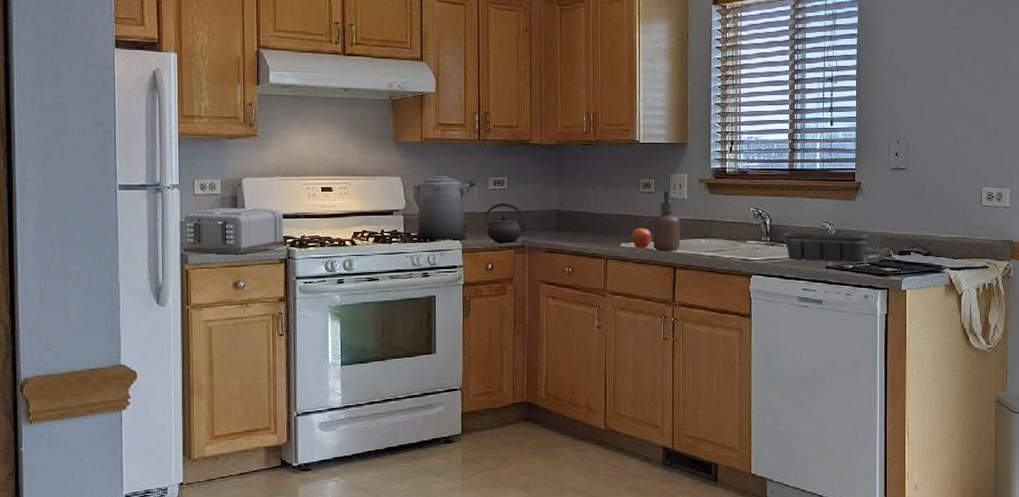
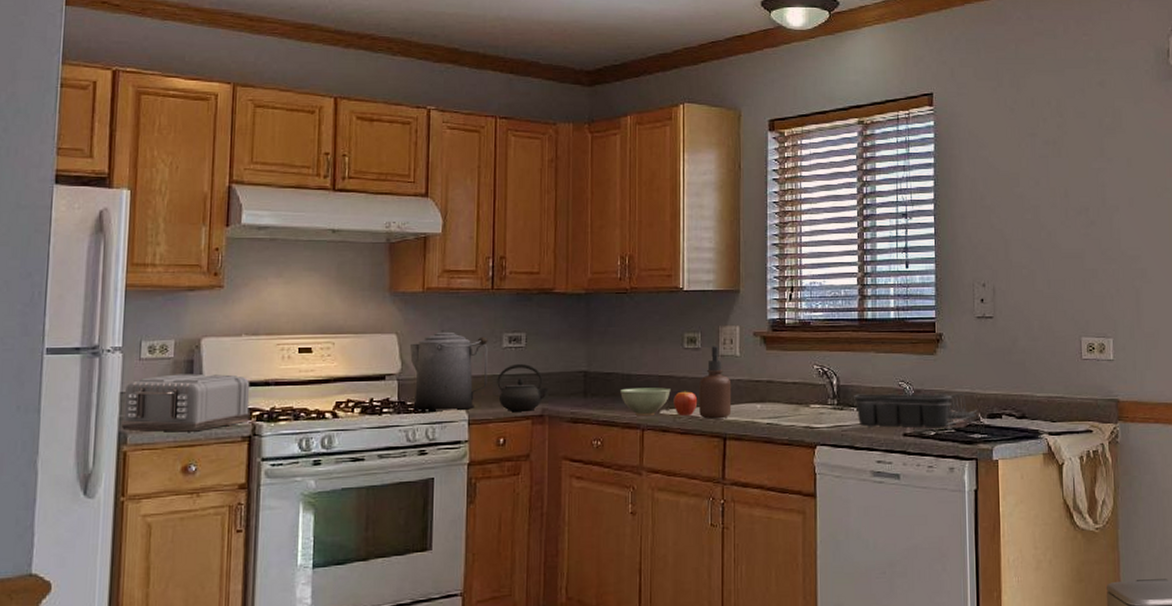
bowl: none [587,224,629,248] -> present [620,387,671,417]

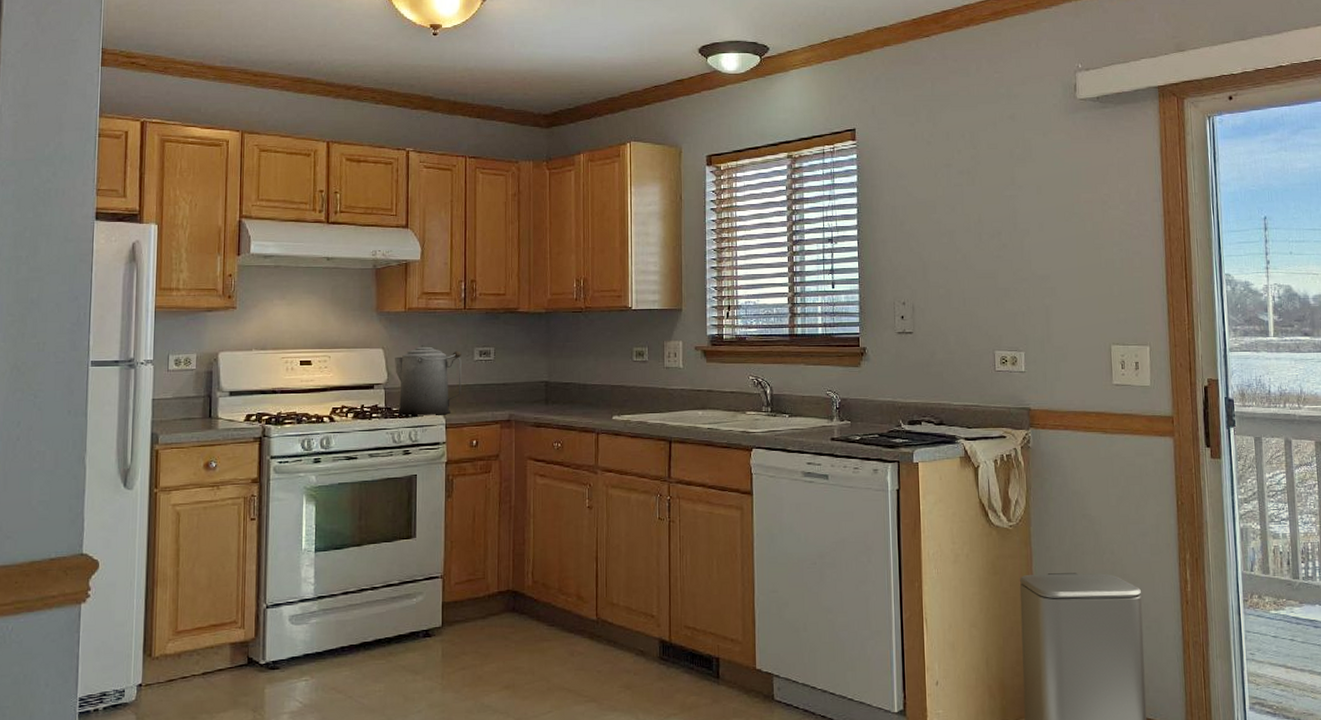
toaster: present [120,373,251,432] -> none [153,383,261,434]
kettle: present [497,363,550,412] -> none [470,374,516,417]
bowl: present [620,387,671,417] -> none [577,396,622,422]
fruit: present [674,390,698,417] -> none [624,398,646,422]
soap dispenser: present [699,346,732,419] -> none [647,359,676,424]
dish rack: present [854,392,978,430] -> none [786,400,899,436]

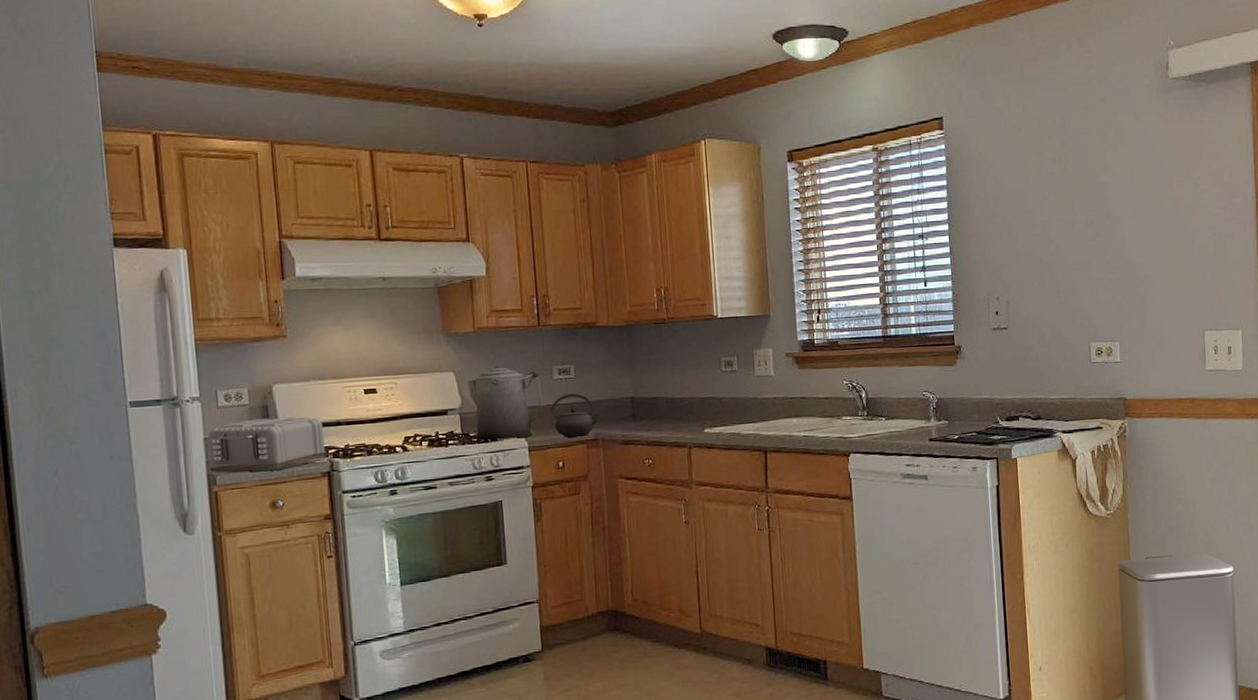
toaster: none [153,383,261,434] -> present [208,417,327,473]
kettle: none [470,374,516,417] -> present [551,393,601,437]

